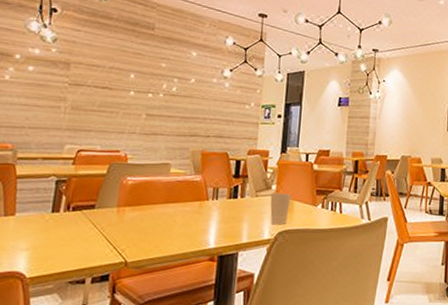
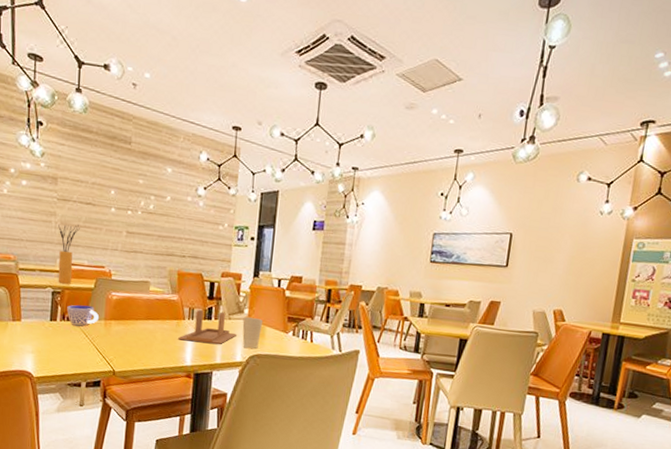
vase: none [64,109,93,172] -> present [58,224,80,284]
cup: none [73,192,111,216] -> present [67,304,99,327]
napkin holder: none [201,188,264,223] -> present [178,309,237,344]

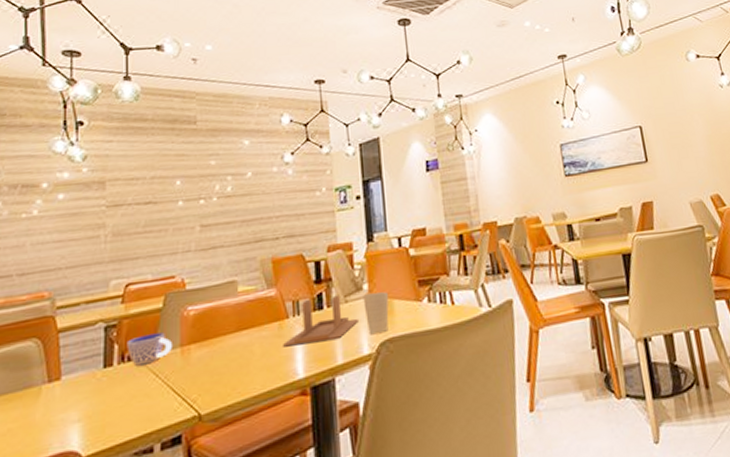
vase: present [58,224,80,284] -> none [109,232,139,314]

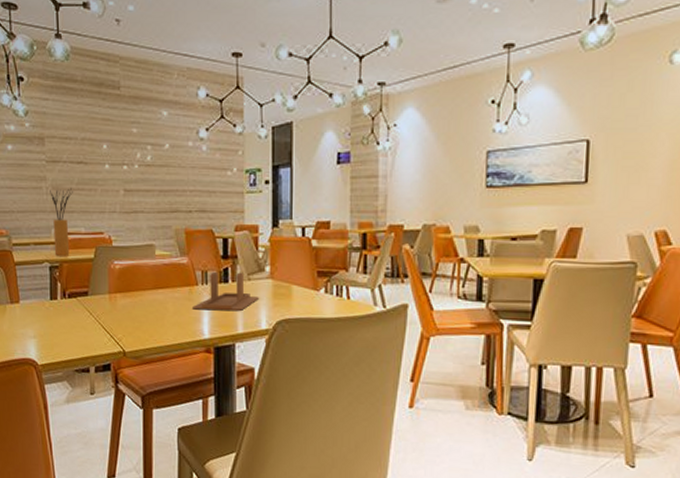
vase: none [109,232,139,314] -> present [50,188,73,257]
cup: present [127,332,172,366] -> none [67,279,102,303]
cup: present [363,292,389,335] -> none [265,276,289,314]

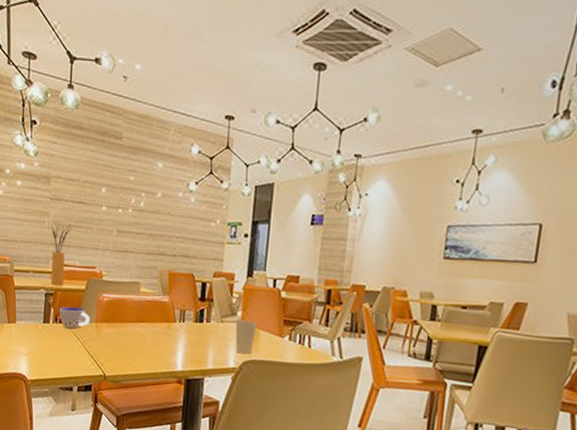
cup: none [67,279,102,303] -> present [59,306,90,329]
napkin holder: present [192,271,259,311] -> none [169,311,229,349]
cup: none [265,276,289,314] -> present [235,320,258,355]

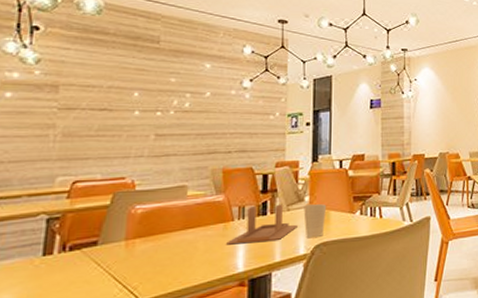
vase: present [50,224,72,286] -> none [56,135,90,208]
cup: present [59,306,90,329] -> none [69,227,117,256]
napkin holder: none [169,311,229,349] -> present [226,204,298,245]

